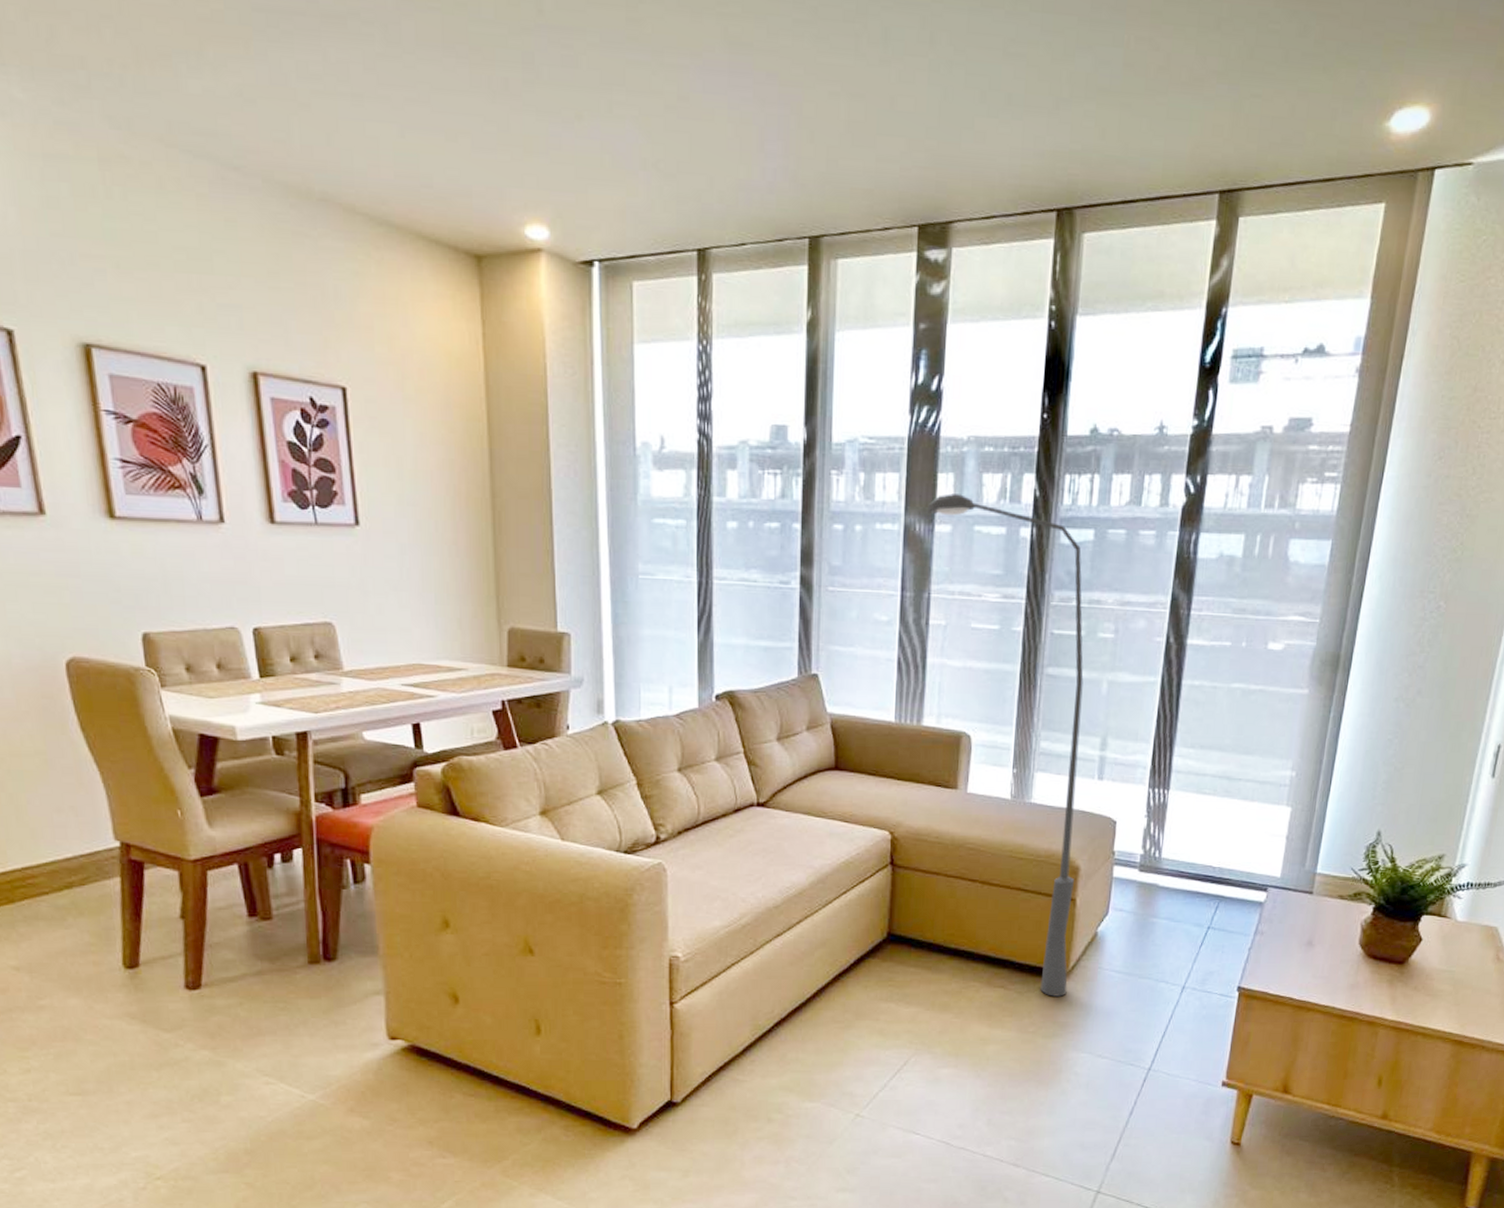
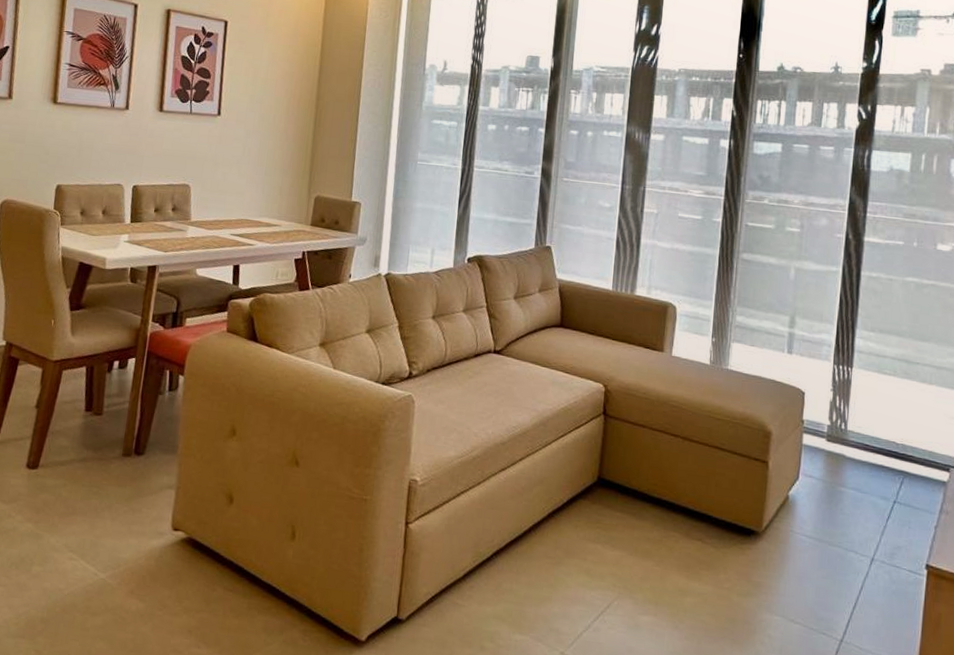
floor lamp: present [928,493,1084,997] -> none [645,111,774,556]

